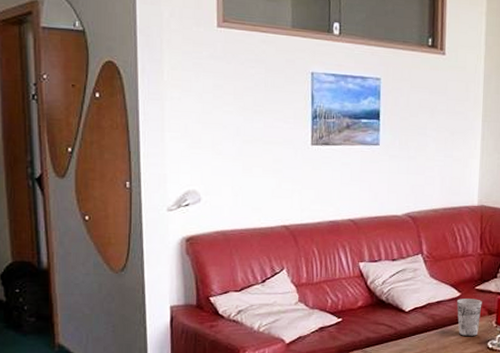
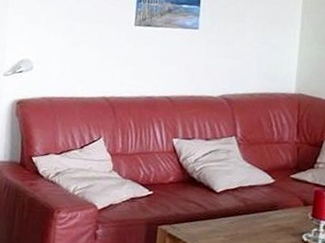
cup: present [456,299,482,337] -> none [270,185,298,227]

